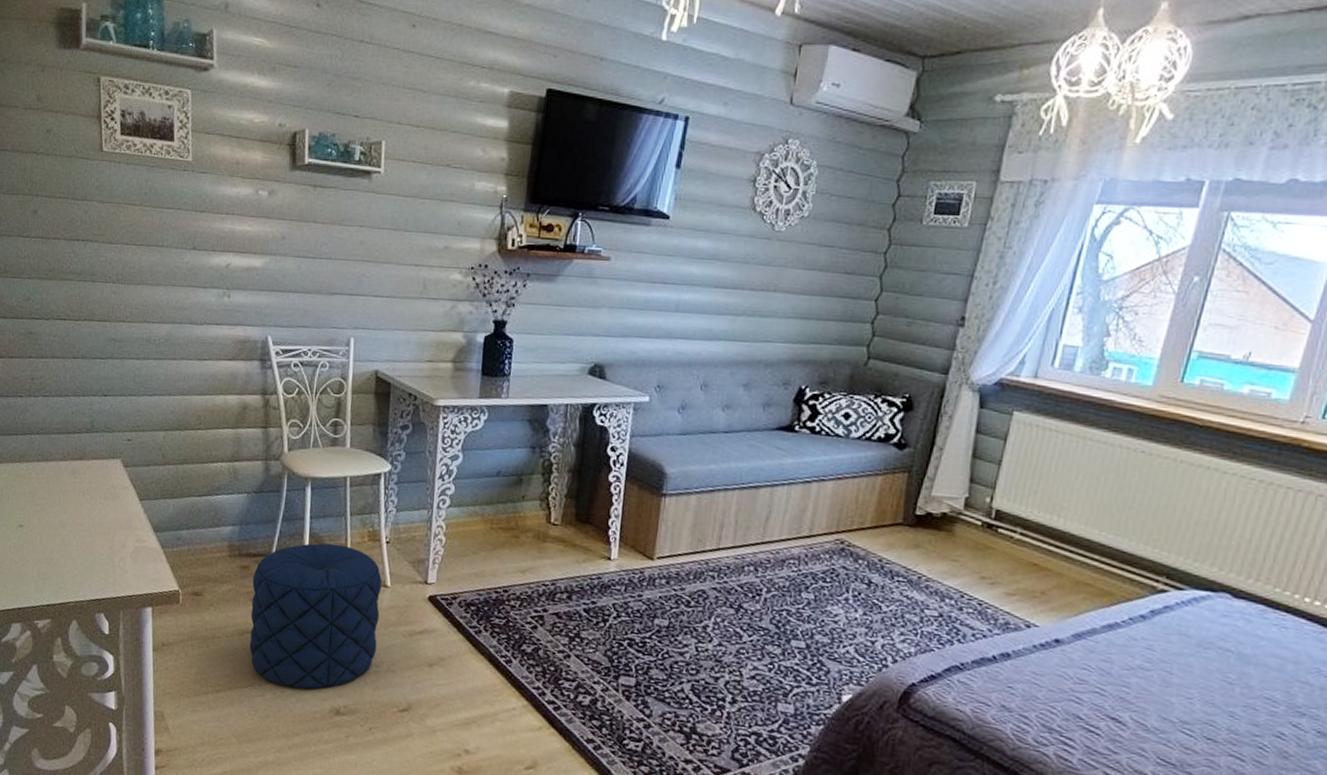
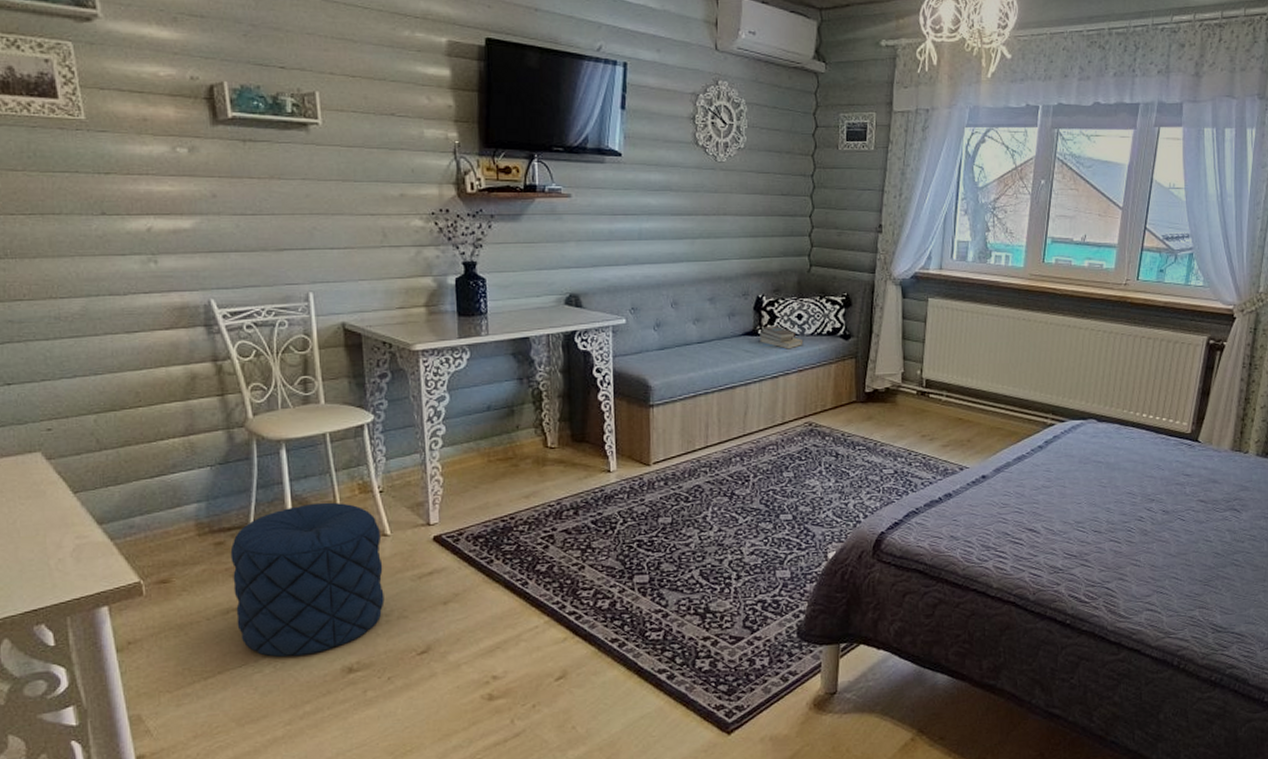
books: none [795,422,848,453] -> present [759,325,804,350]

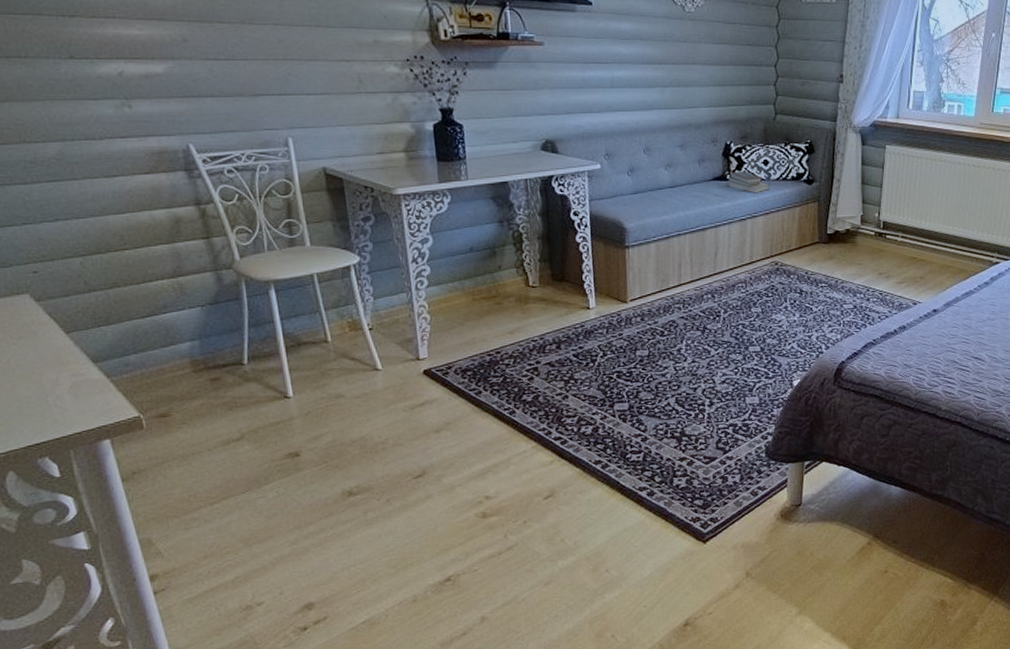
pouf: present [230,502,385,657] -> none [226,339,380,483]

